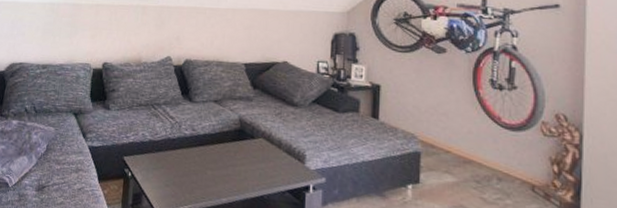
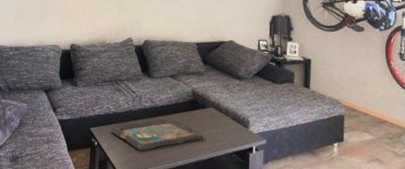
decorative tray: none [145,149,252,185] -> present [110,118,204,151]

